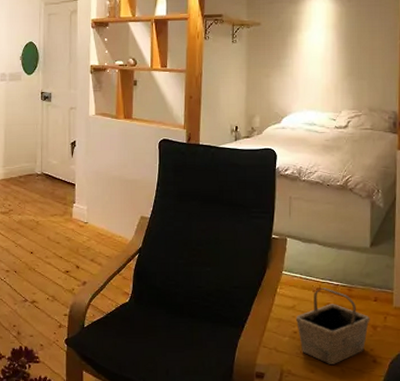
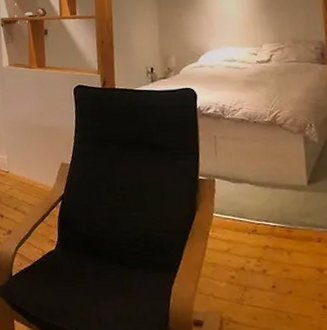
basket: present [295,288,370,364] -> none [232,229,315,311]

